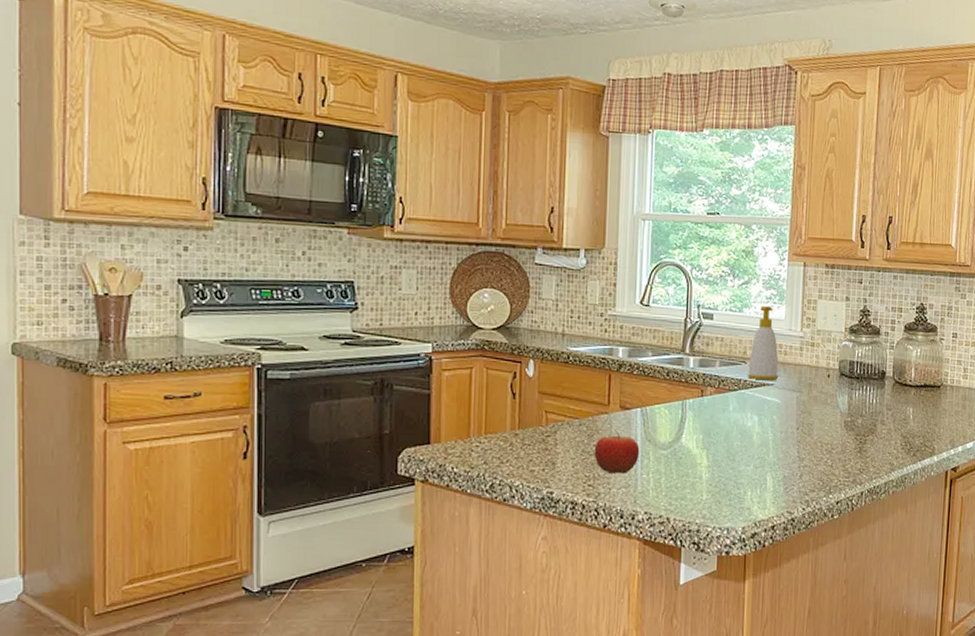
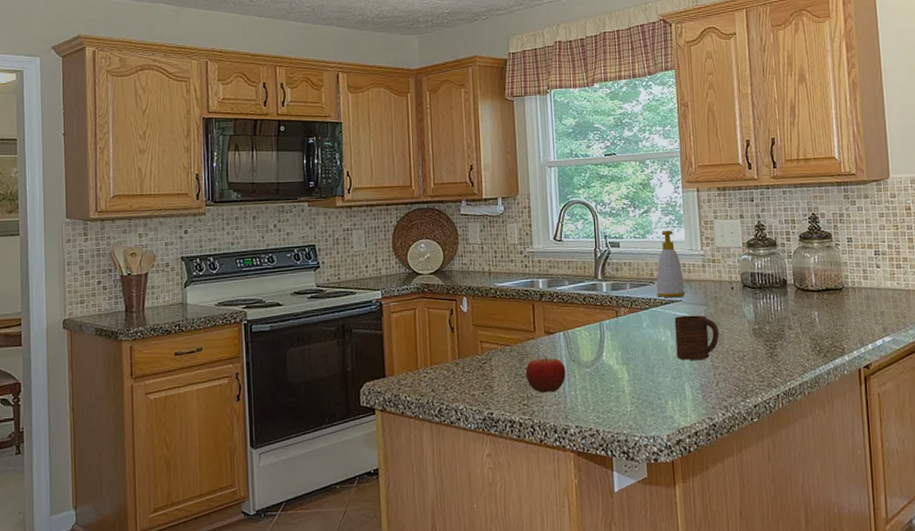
cup: none [762,401,809,449] -> present [674,315,719,360]

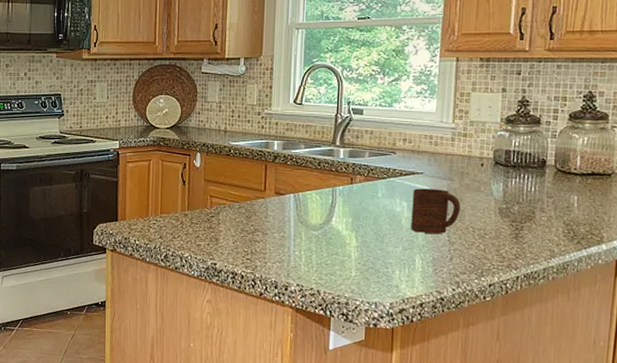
fruit: present [525,353,566,393] -> none [252,212,293,250]
soap bottle: present [656,231,686,297] -> none [397,101,429,169]

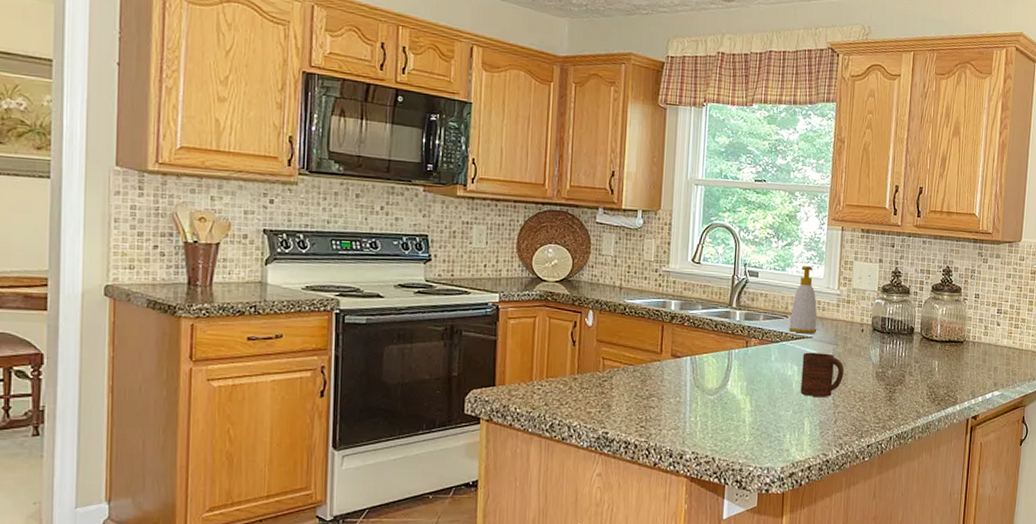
soap bottle: none [397,101,429,169] -> present [789,266,818,333]

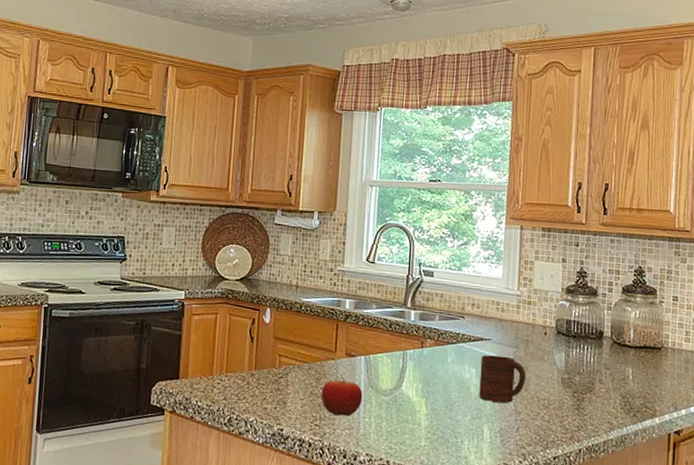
fruit: none [646,376,689,417] -> present [321,375,363,416]
soap bottle: present [789,266,818,333] -> none [466,266,496,335]

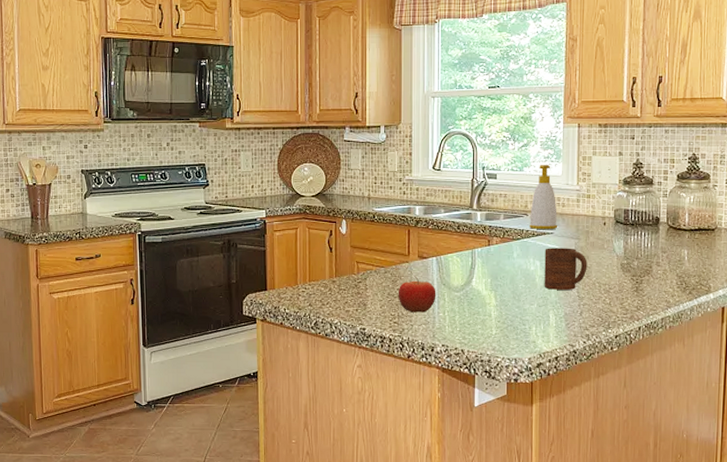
soap bottle: none [466,266,496,335] -> present [529,165,558,229]

